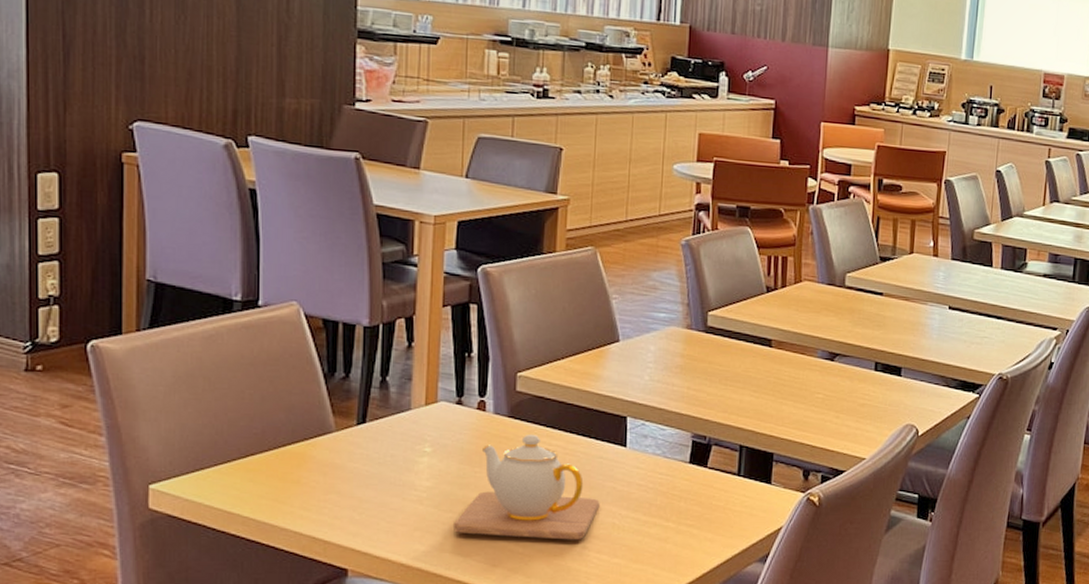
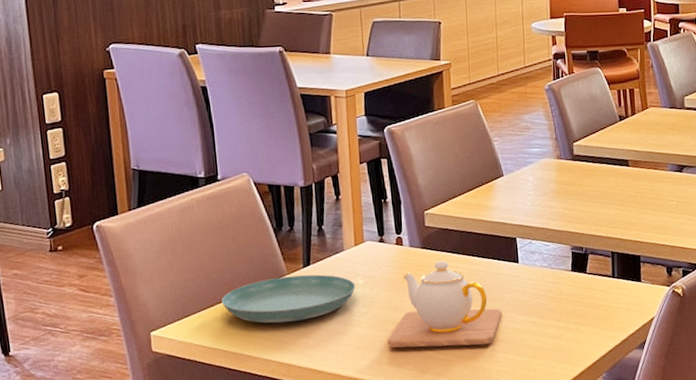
saucer: none [247,433,421,490] -> present [221,274,356,324]

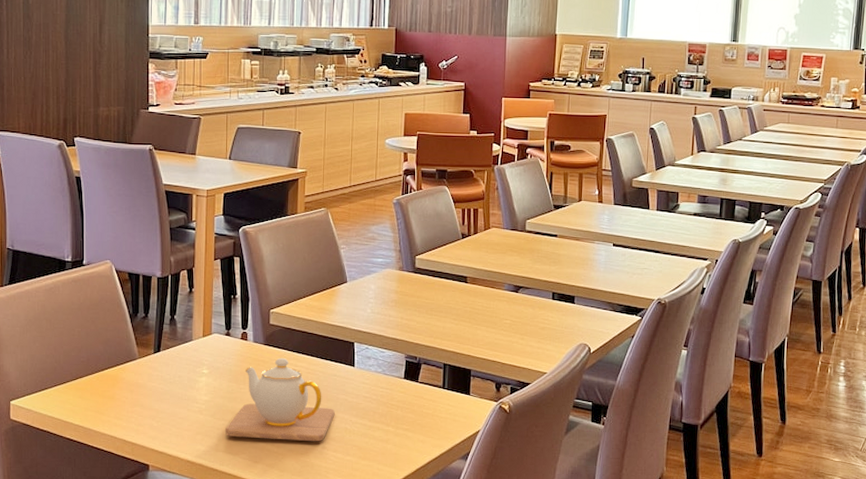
saucer: present [221,274,356,324] -> none [77,360,201,404]

